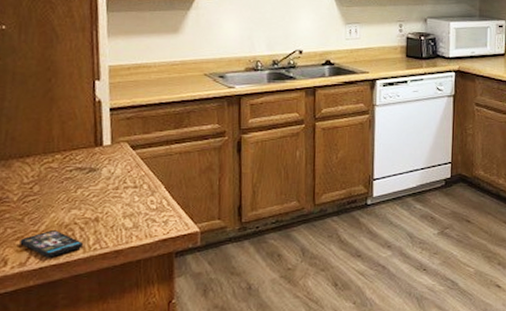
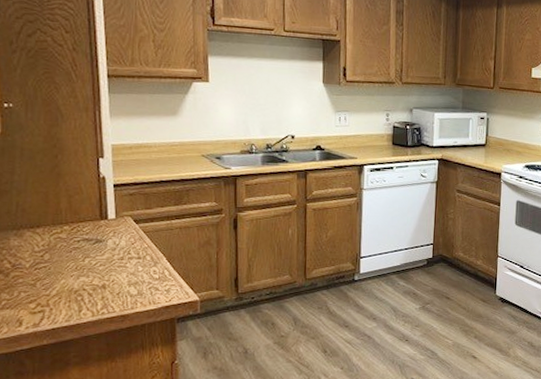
smartphone: present [20,230,83,258] -> none [33,295,91,320]

